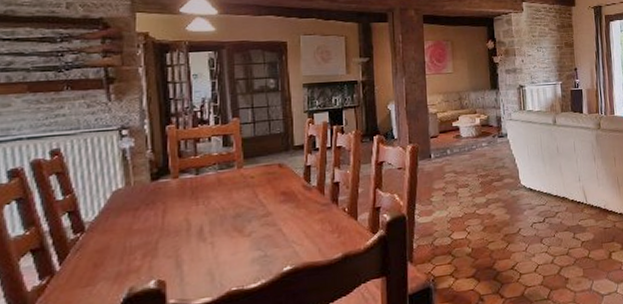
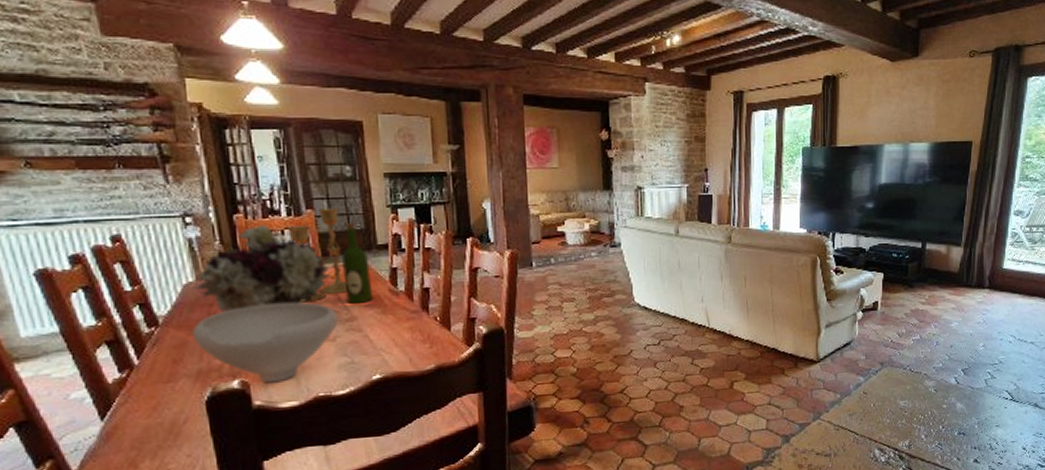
bowl: none [115,201,255,282] -> present [192,302,338,383]
flower arrangement: none [121,132,249,216] -> present [193,224,330,313]
candlestick: none [214,115,265,202] -> present [288,207,348,303]
wine bottle: none [262,128,288,202] -> present [342,223,374,305]

